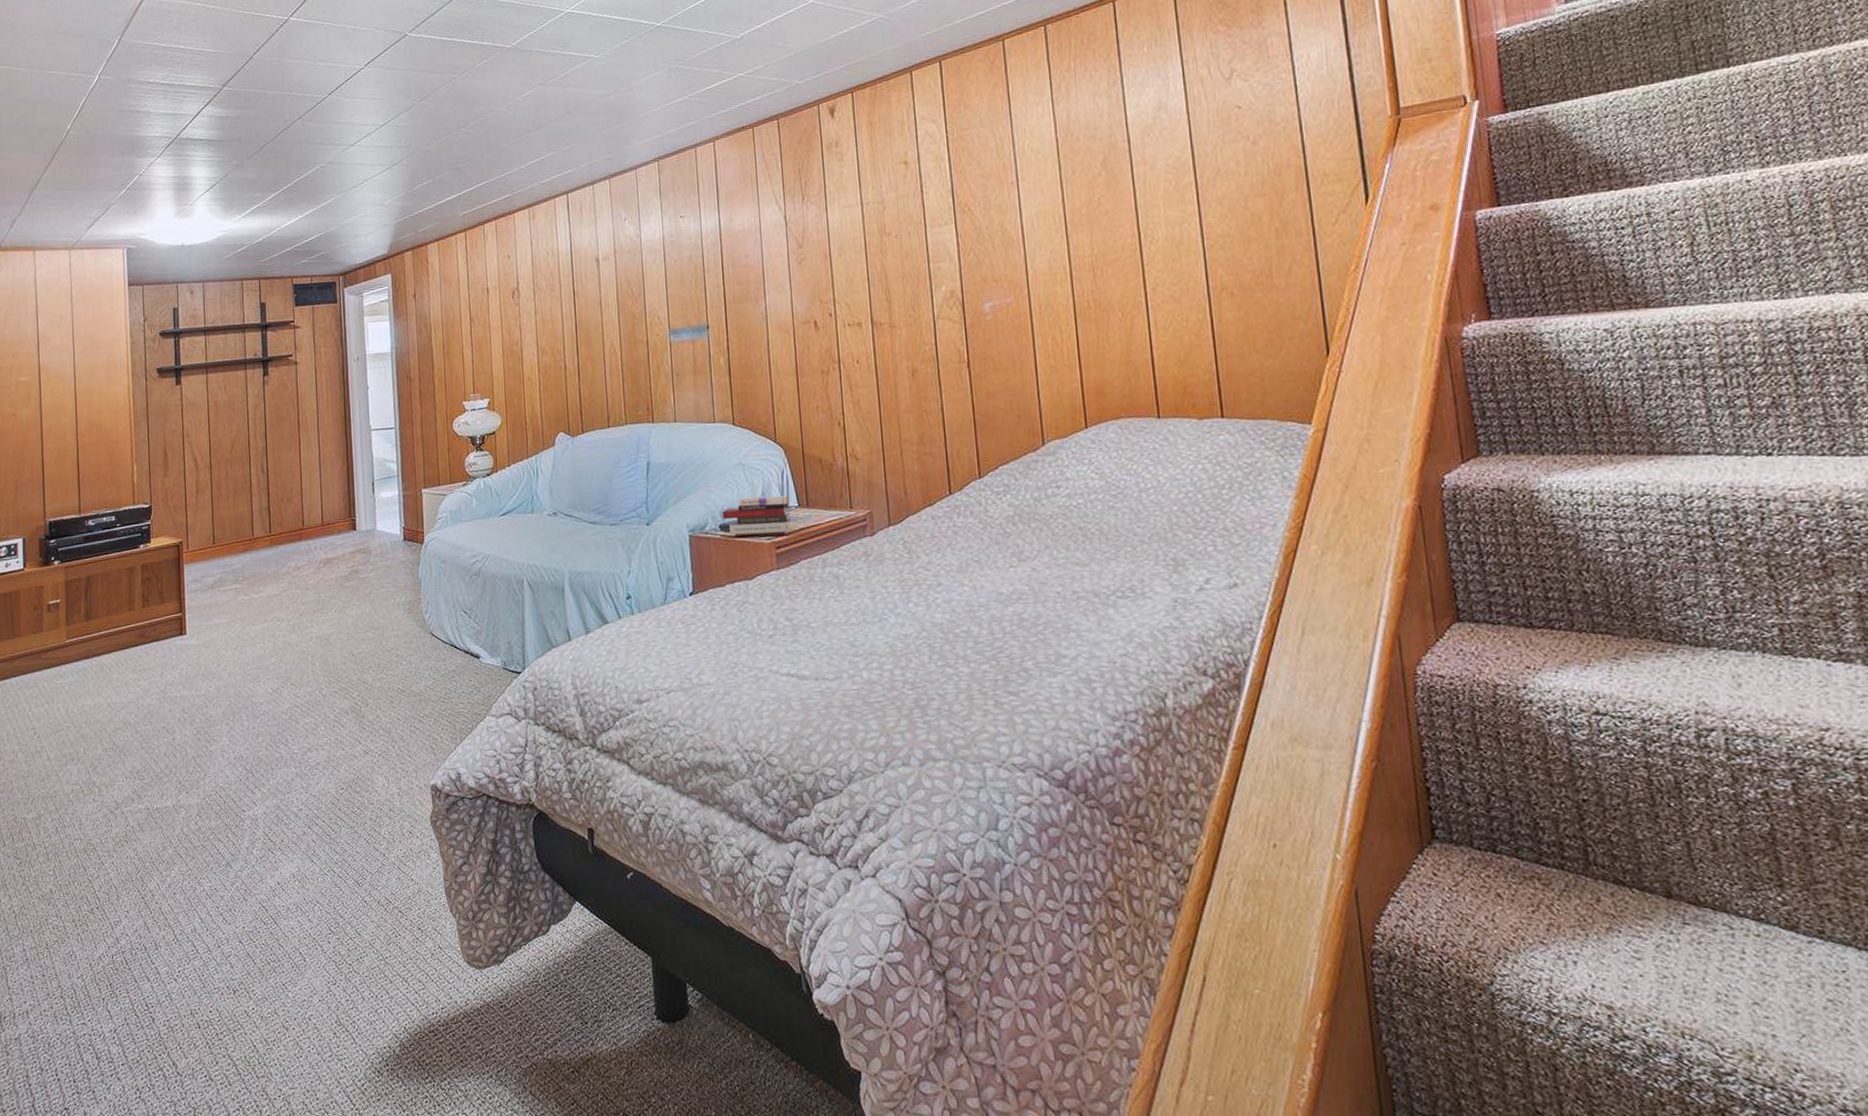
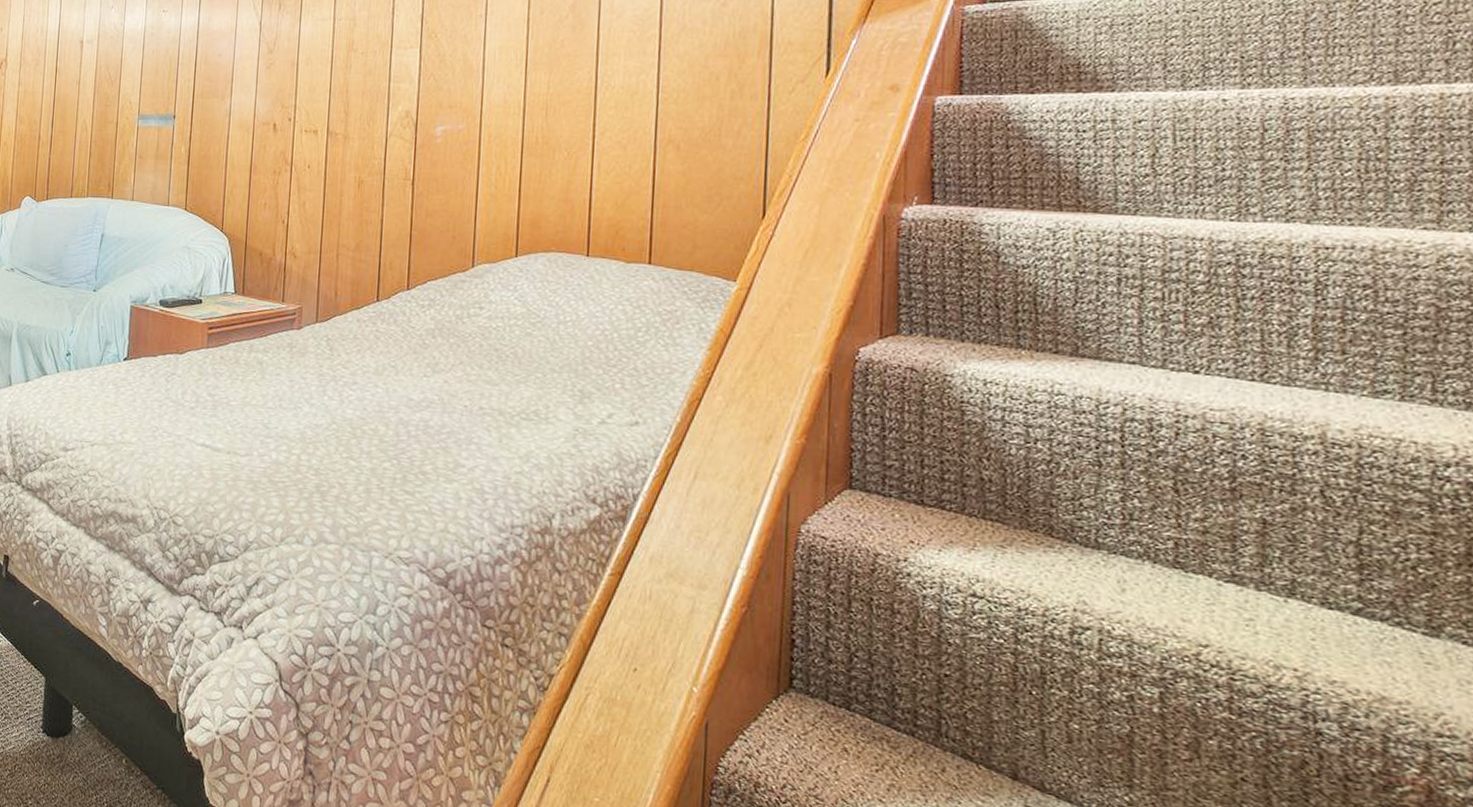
books: present [722,494,793,538] -> none [163,278,228,318]

